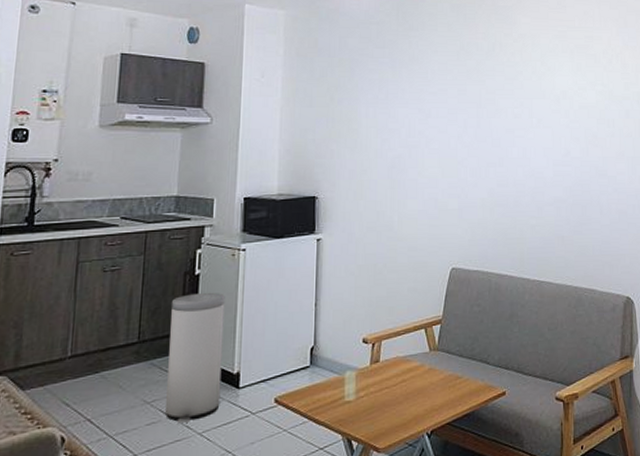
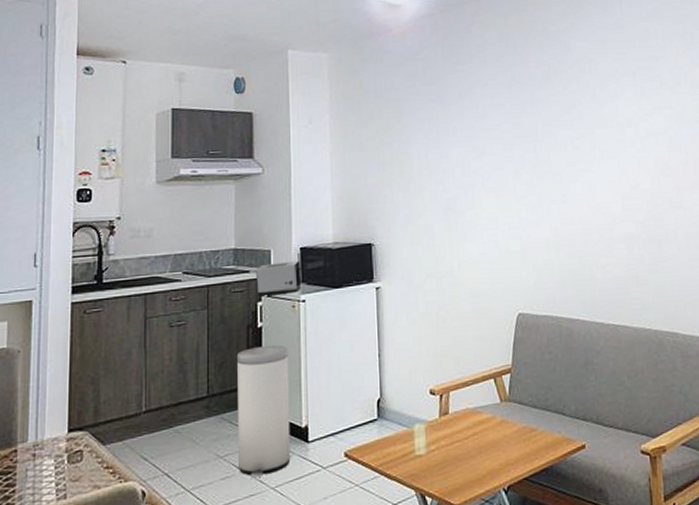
toaster: none [196,210,243,244] -> present [256,260,301,297]

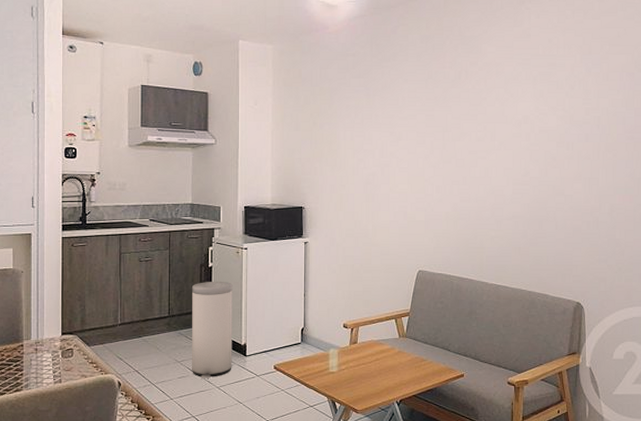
toaster: present [256,260,301,297] -> none [208,216,244,243]

